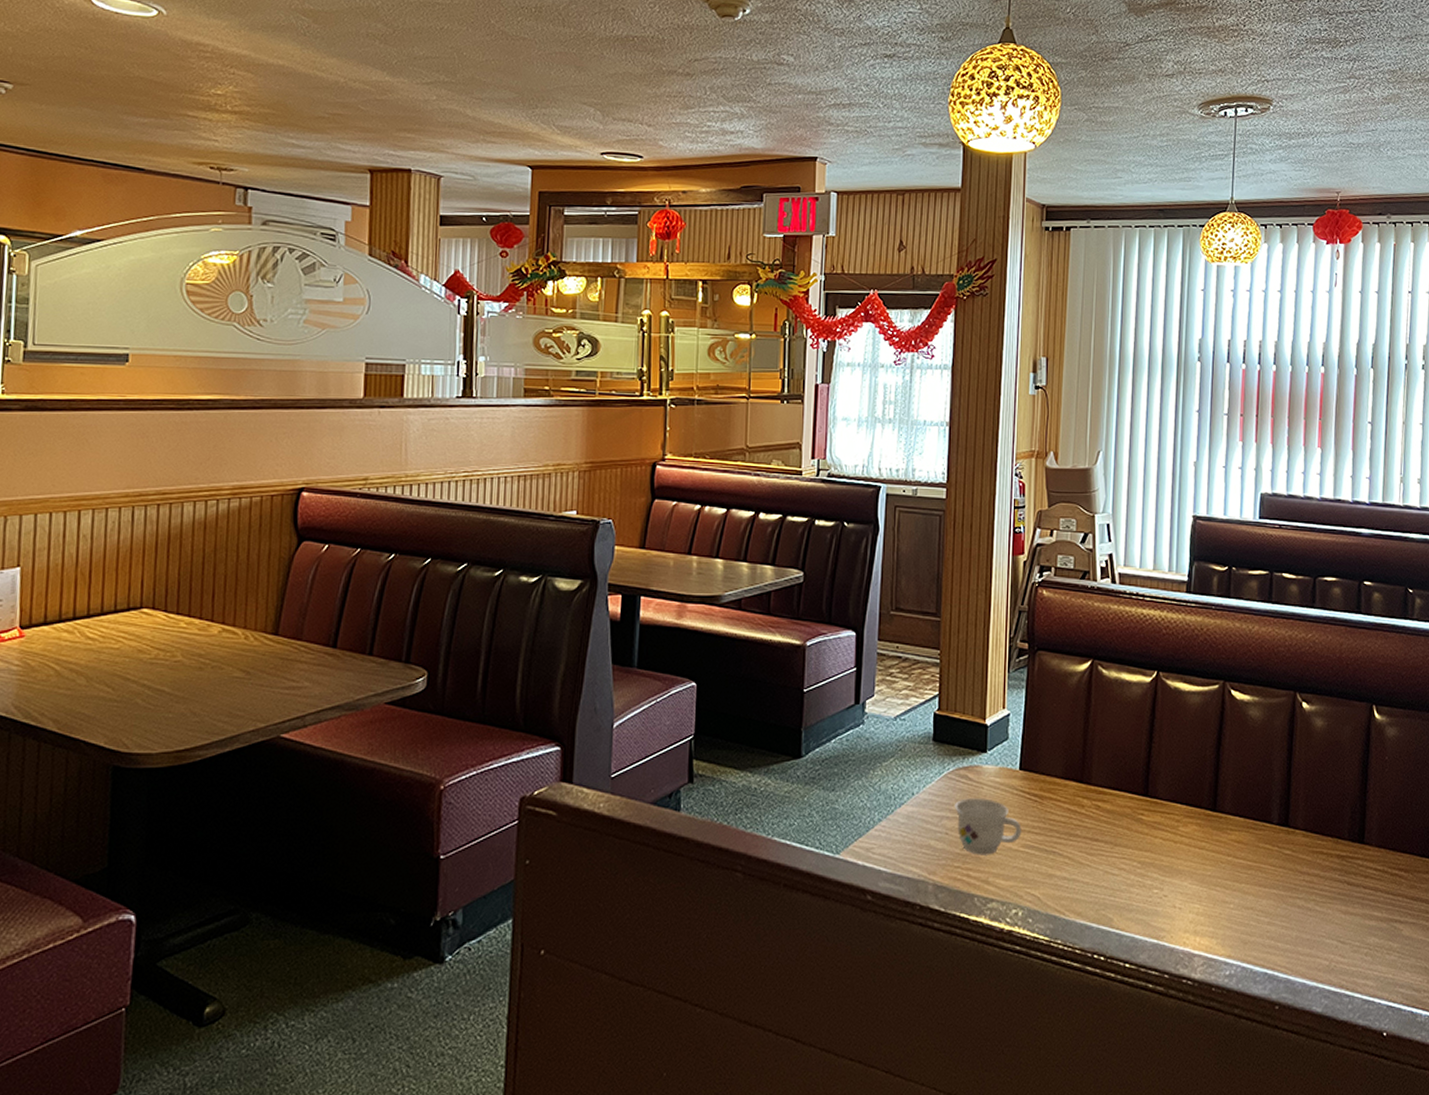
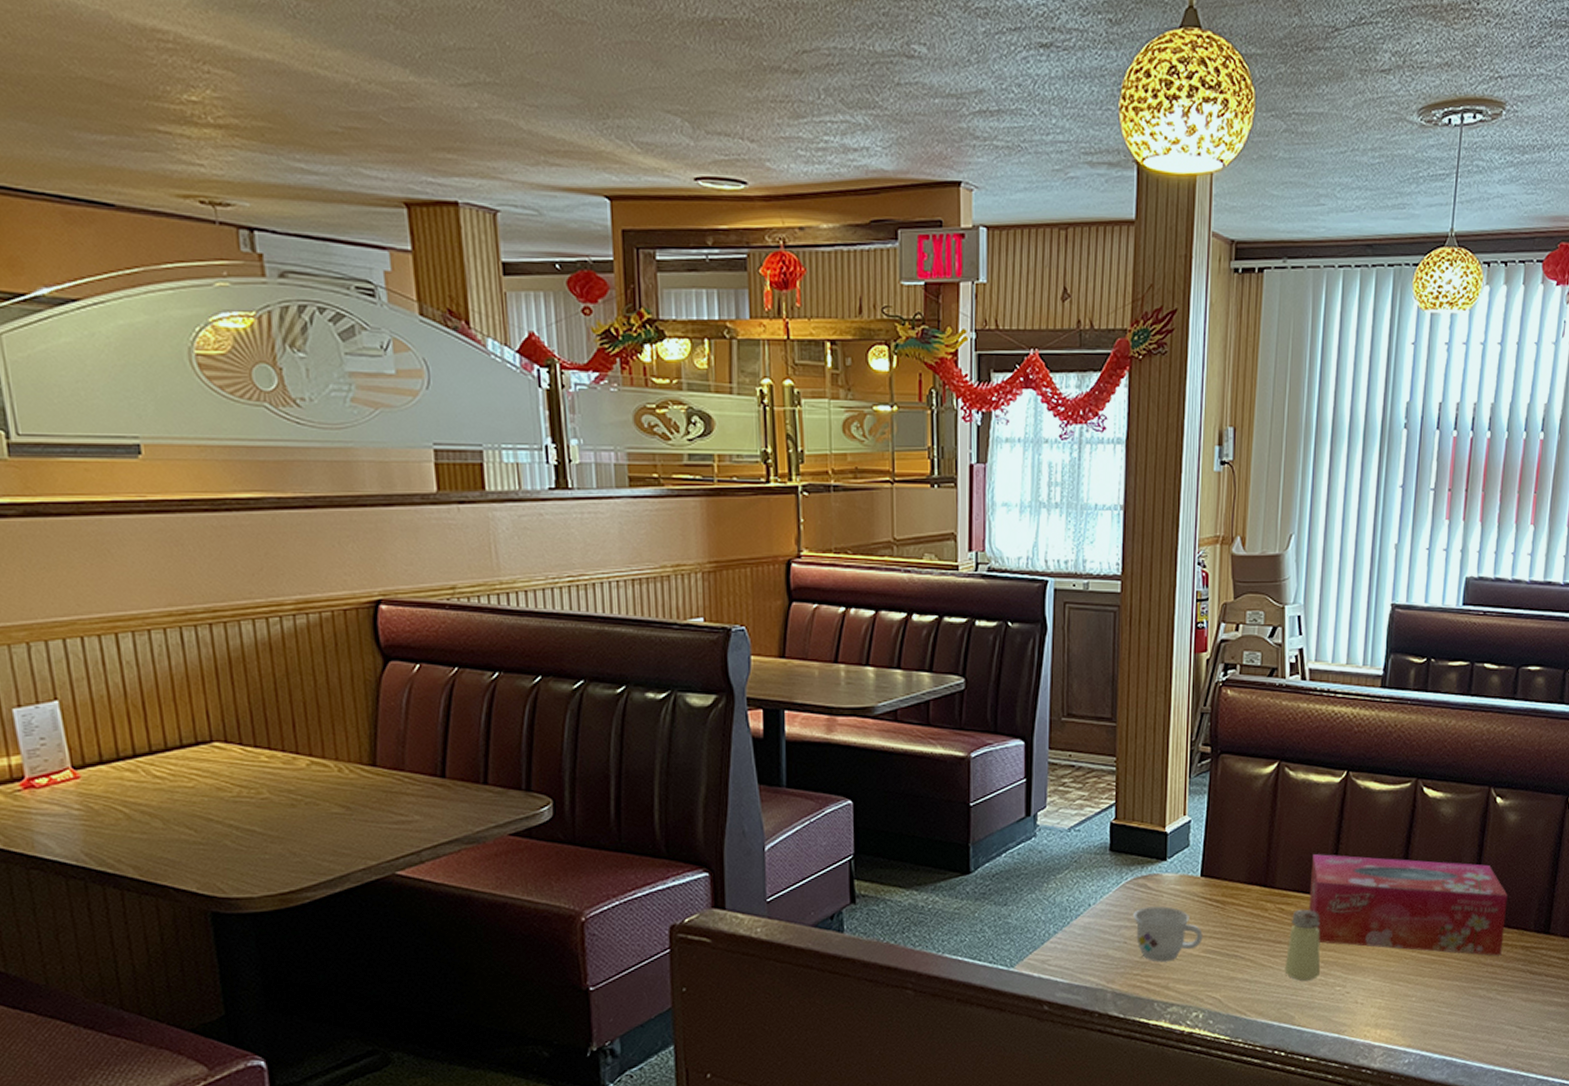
saltshaker: none [1102,807,1137,881] -> present [1284,909,1320,981]
tissue box: none [1125,752,1320,864] -> present [1309,854,1508,956]

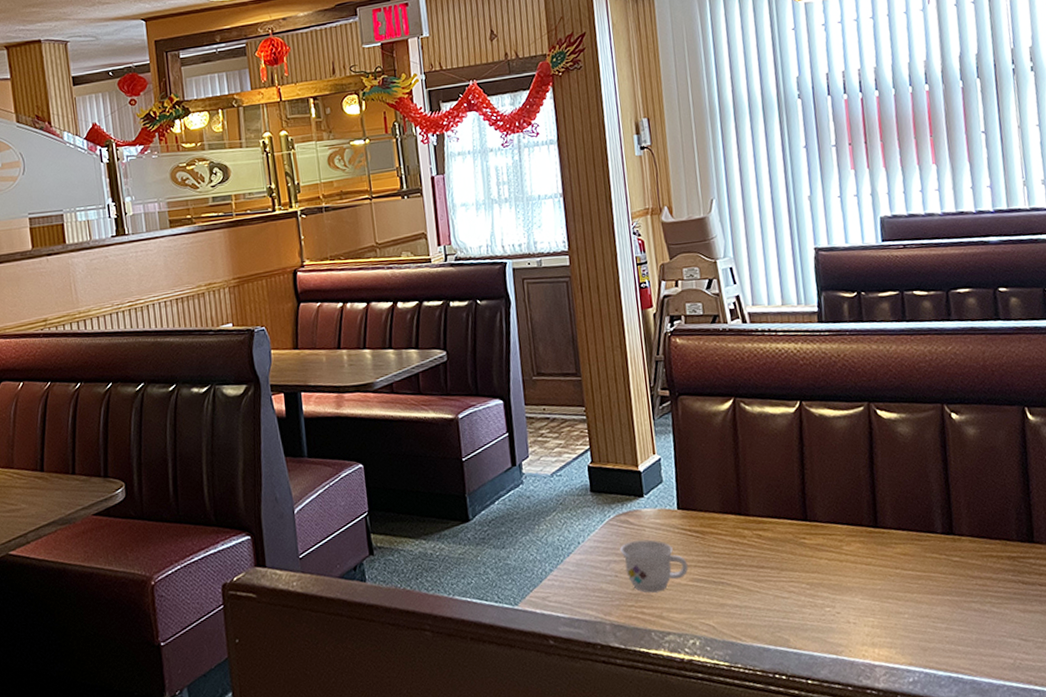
saltshaker: present [1284,909,1320,981] -> none [770,533,807,604]
tissue box: present [1309,854,1508,956] -> none [780,478,989,568]

